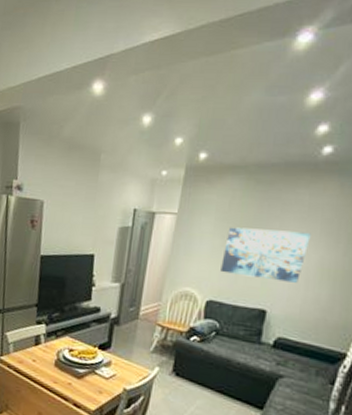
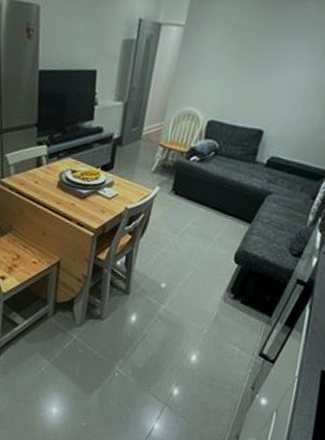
wall art: present [220,227,311,283] -> none [224,42,314,103]

